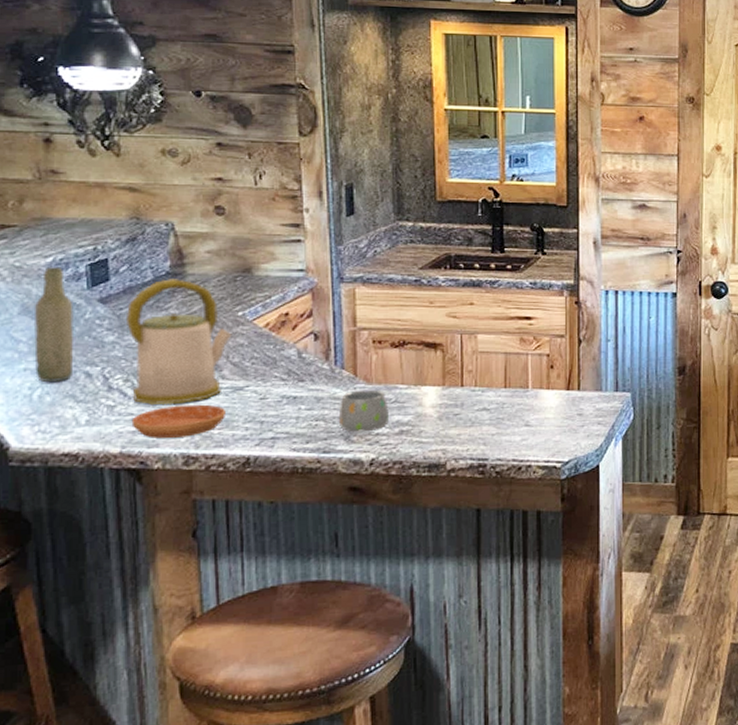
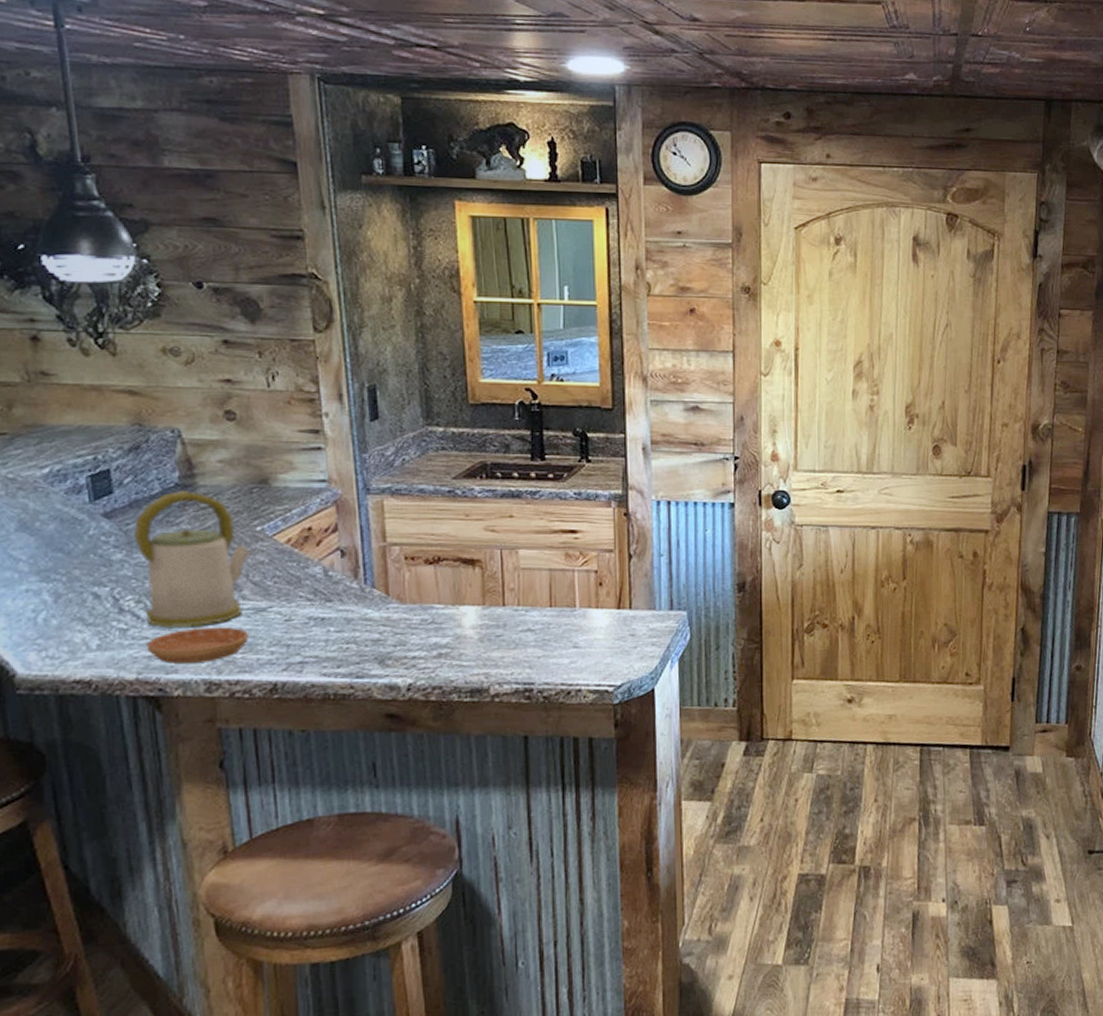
bottle: present [33,266,75,383] -> none [33,477,79,605]
mug: present [338,389,390,432] -> none [371,609,427,656]

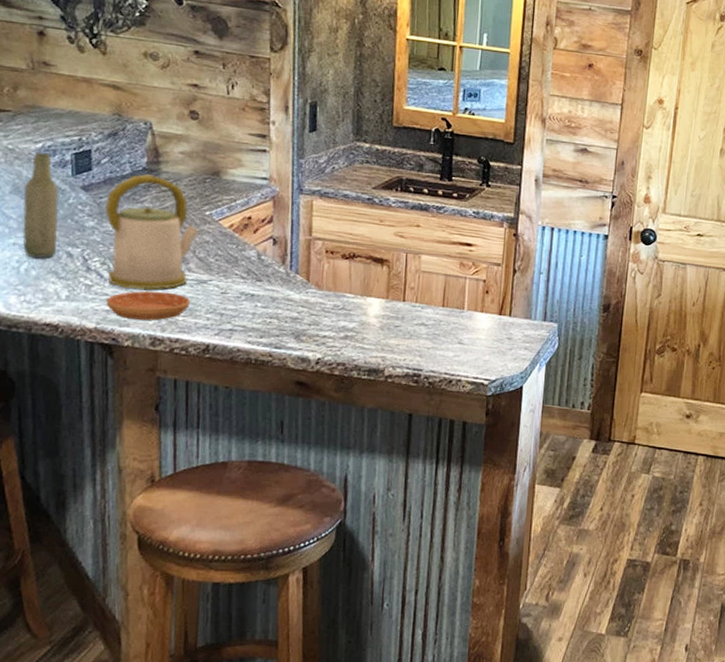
bottle: none [33,477,79,605] -> present [22,151,59,259]

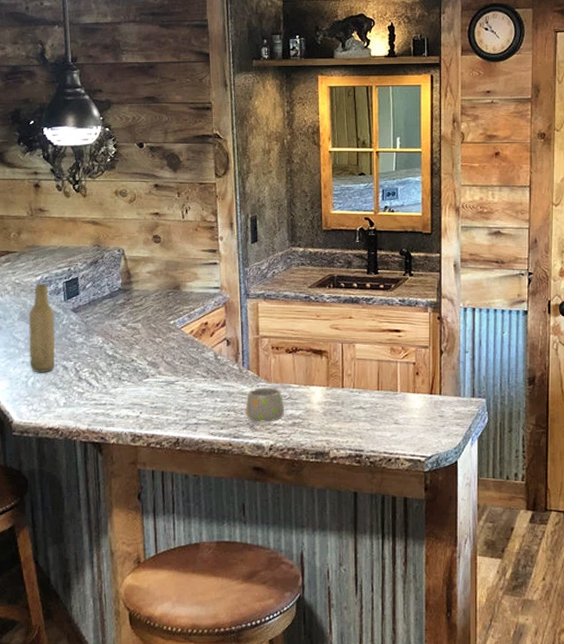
kettle: present [104,174,200,290] -> none [90,294,166,394]
saucer: present [106,291,190,321] -> none [95,394,161,420]
mug: none [290,294,337,334] -> present [245,387,285,422]

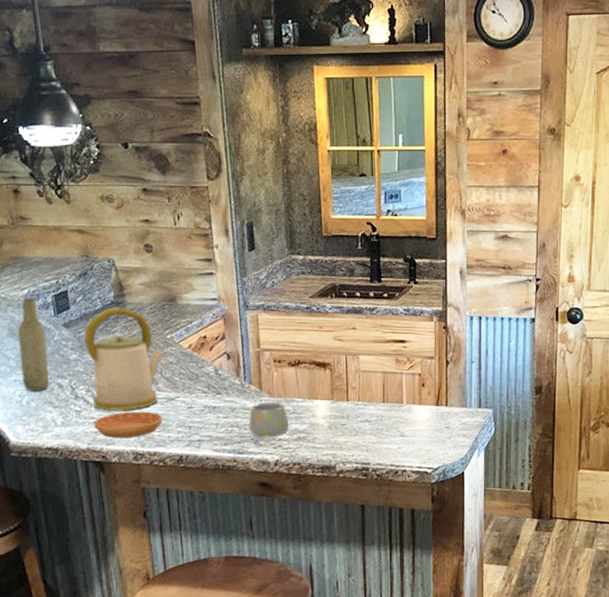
kettle: none [90,294,166,394] -> present [83,307,164,412]
saucer: none [95,394,161,420] -> present [94,411,162,438]

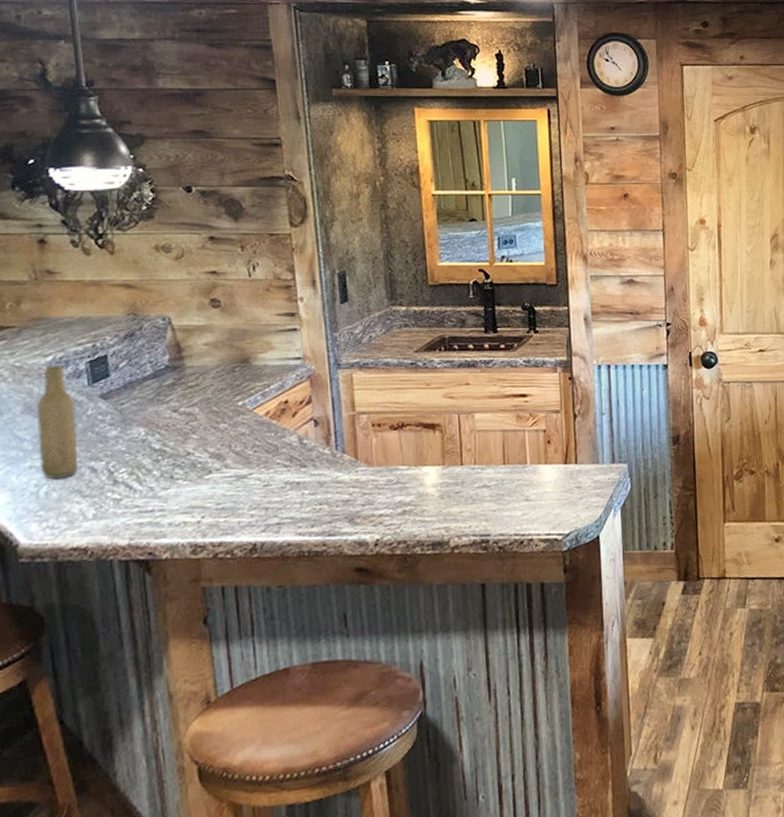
kettle: present [83,307,164,412] -> none [127,372,234,497]
saucer: present [94,411,162,438] -> none [138,493,230,529]
mug: present [248,402,290,438] -> none [341,472,392,515]

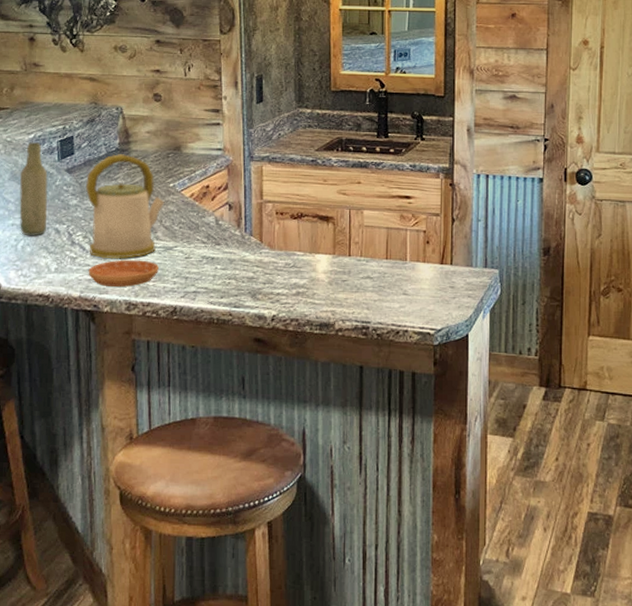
kettle: none [127,372,234,497] -> present [85,154,165,259]
saucer: none [138,493,230,529] -> present [88,260,159,287]

